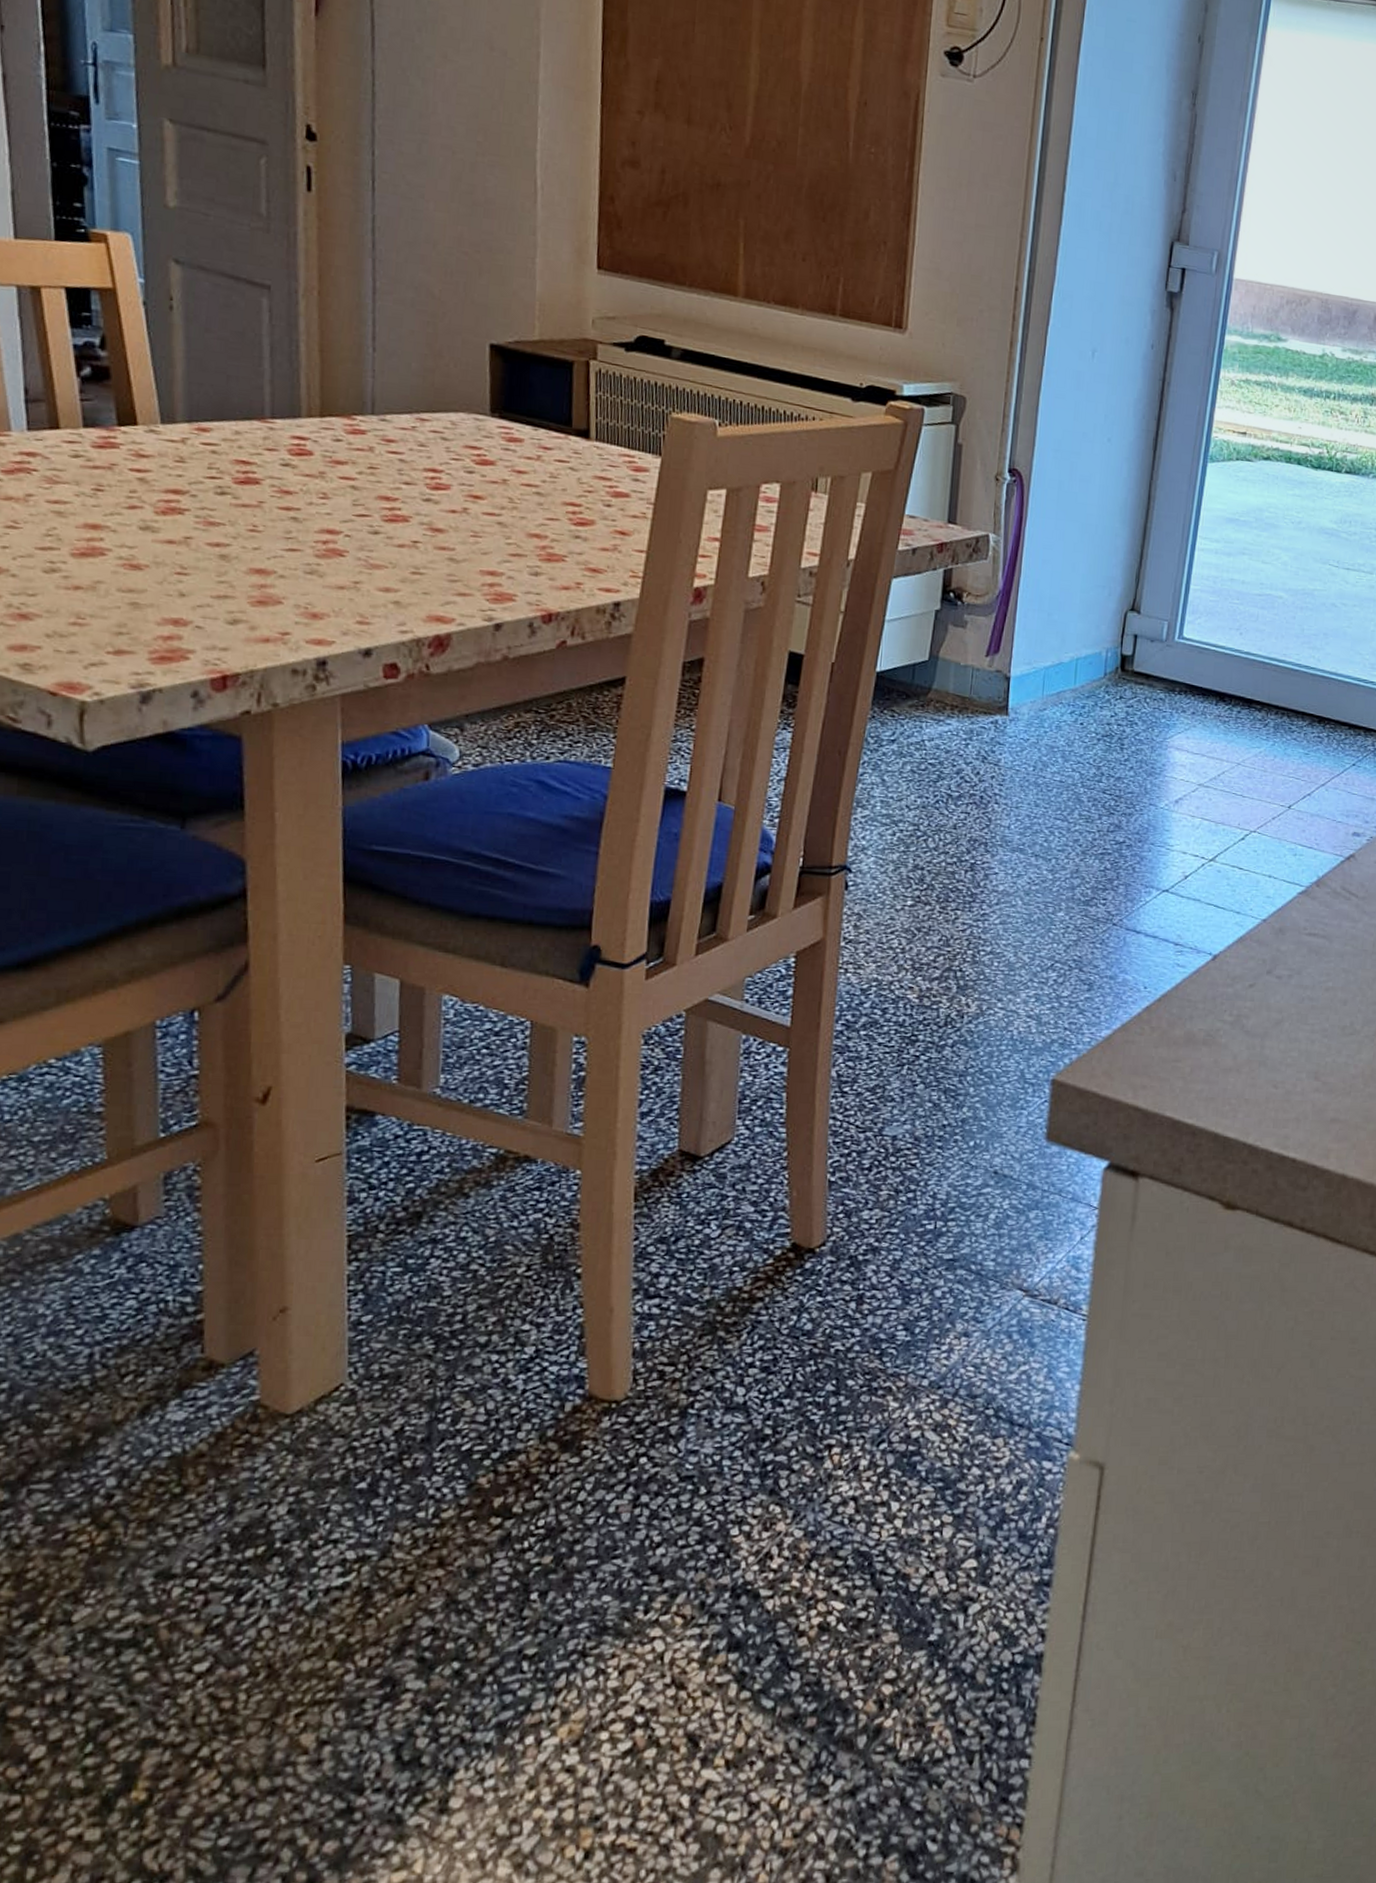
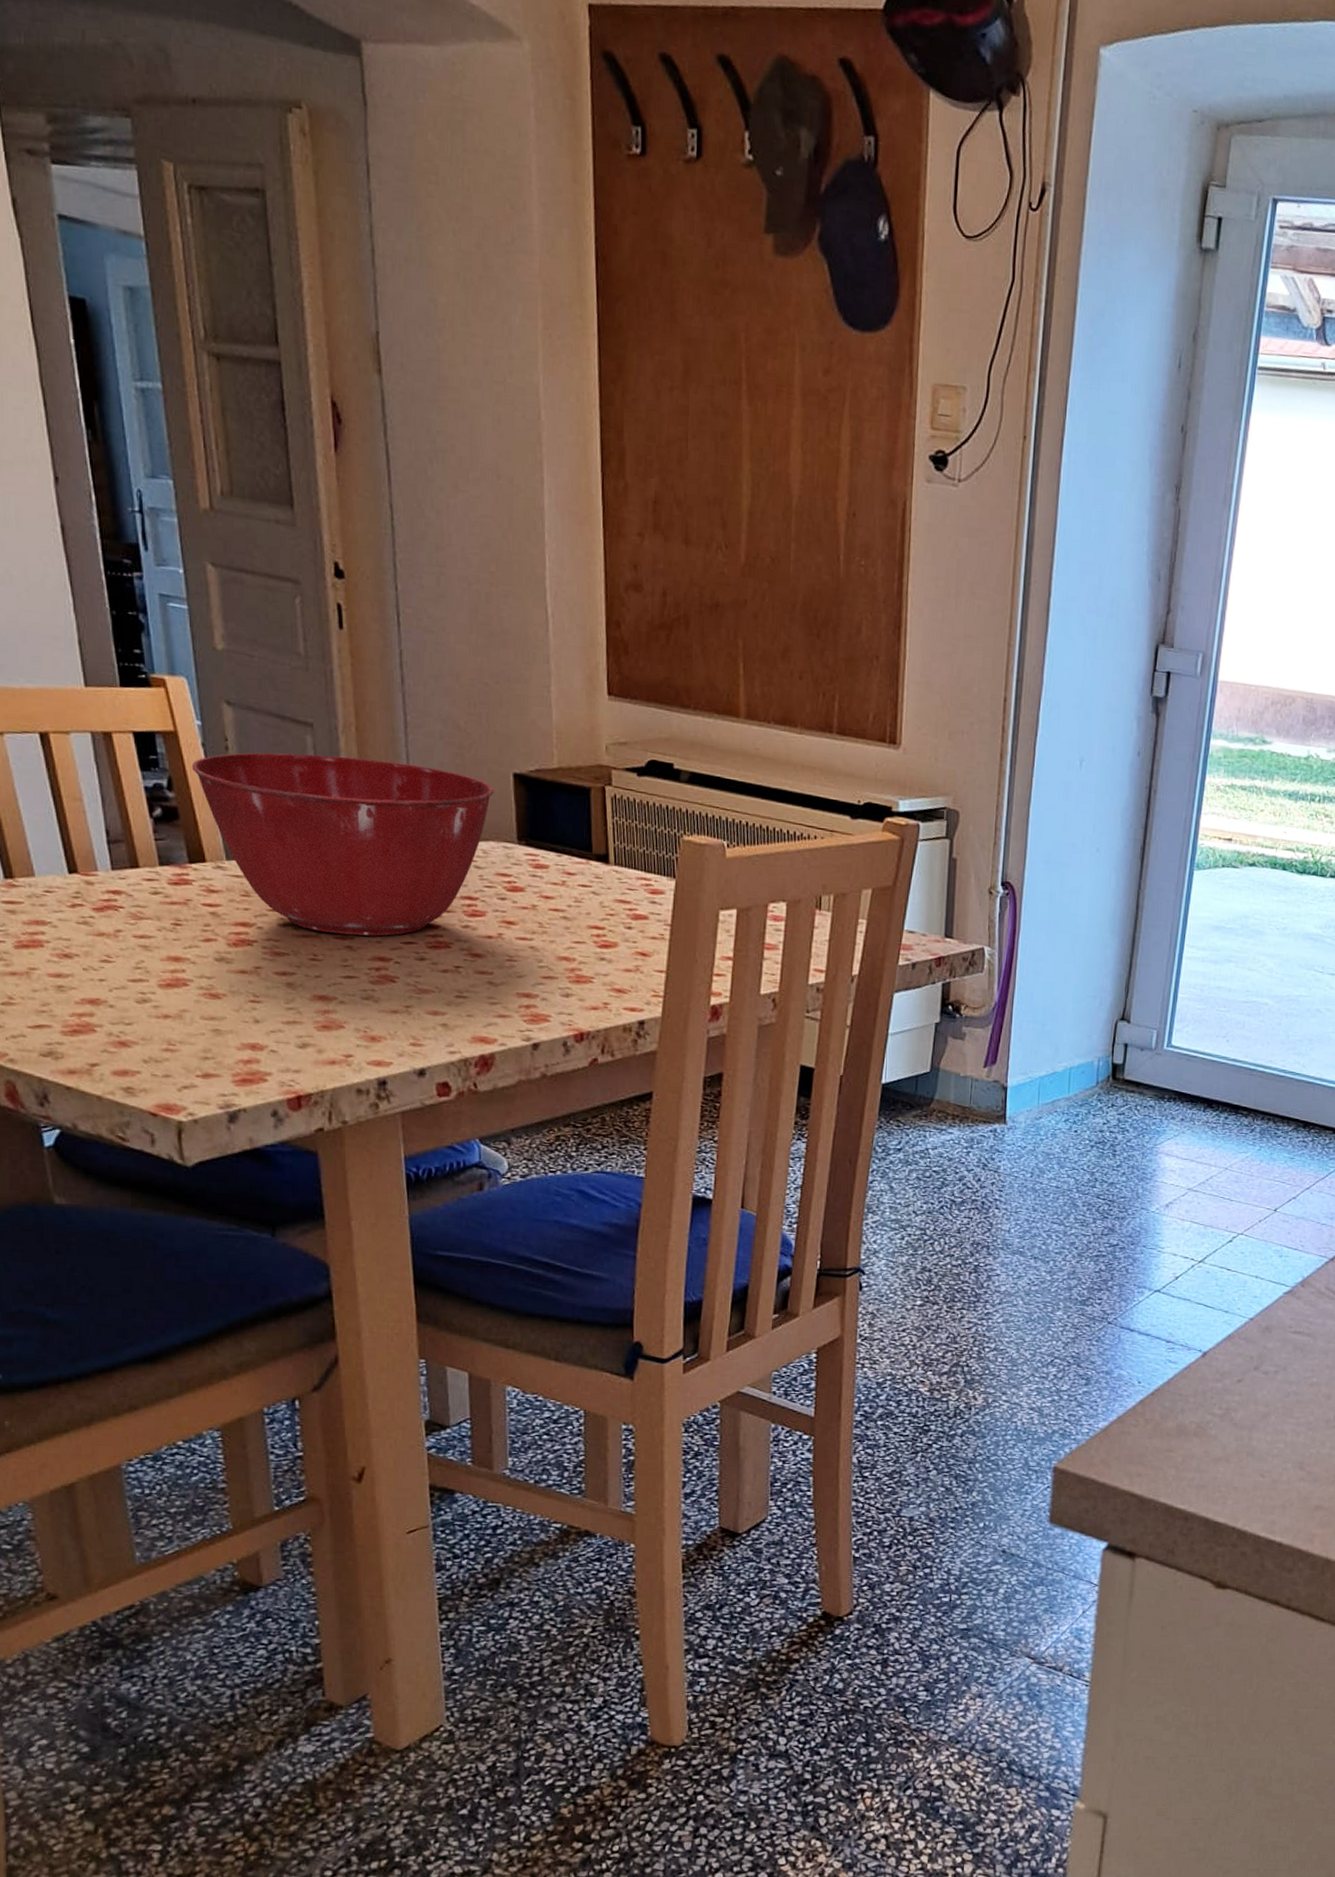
mixing bowl: none [129,313,468,508] -> present [191,752,494,937]

